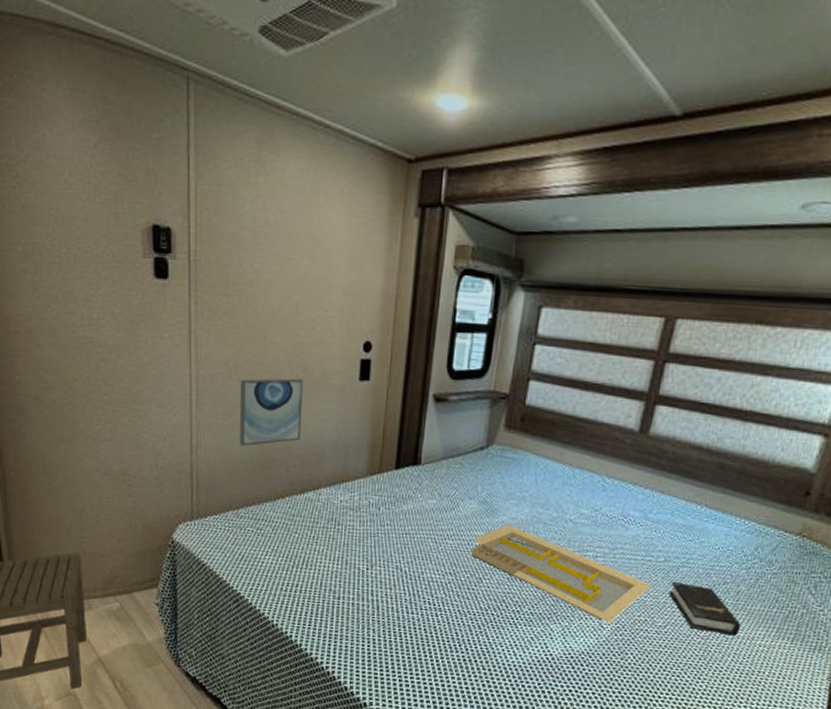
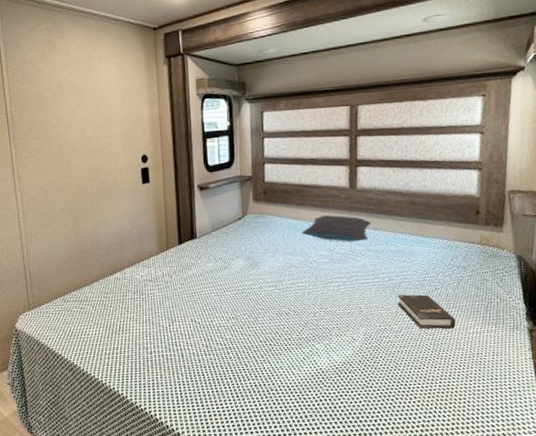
wall art: present [239,378,303,446] -> none [54,190,105,246]
serving tray: present [471,524,652,623] -> none [245,272,384,335]
pillow: none [560,462,658,506] -> present [301,215,371,242]

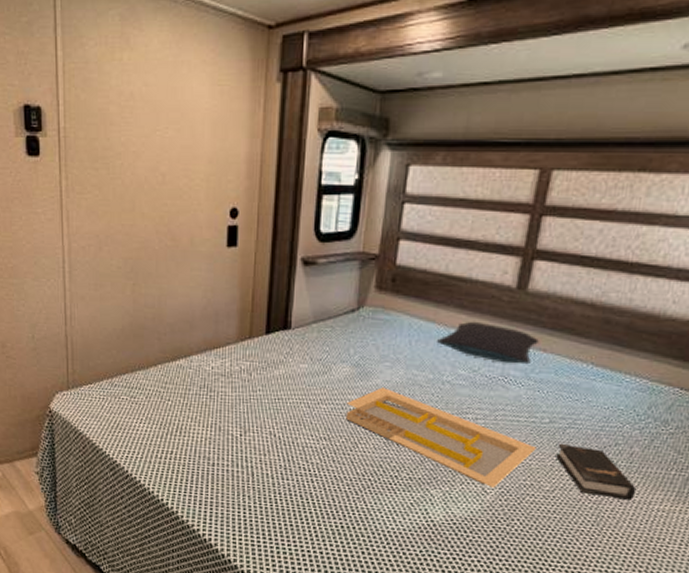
serving tray: none [245,272,384,335] -> present [346,387,537,488]

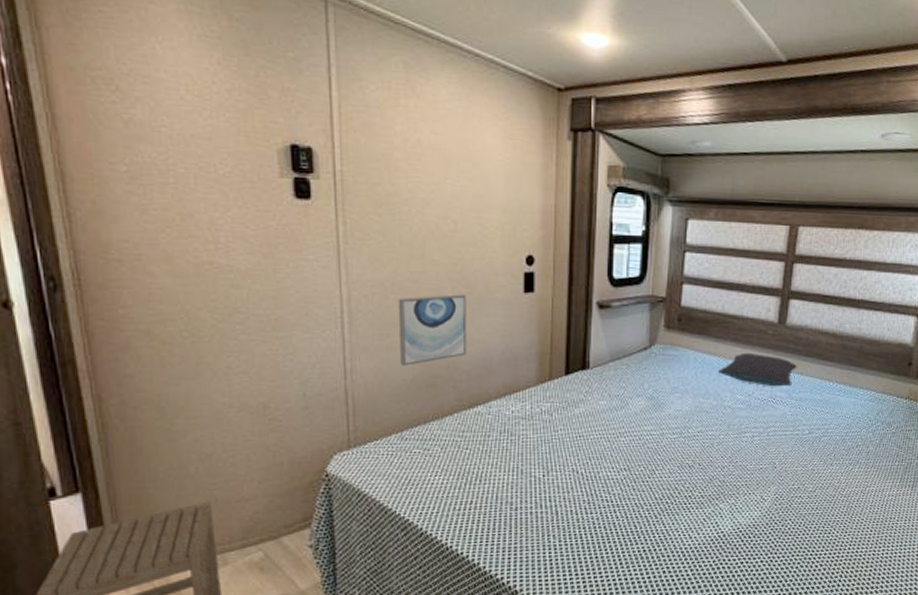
wall art: none [110,247,172,316] -> present [398,294,467,366]
serving tray: present [346,387,537,488] -> none [643,416,801,495]
hardback book: present [556,443,637,500] -> none [815,449,874,490]

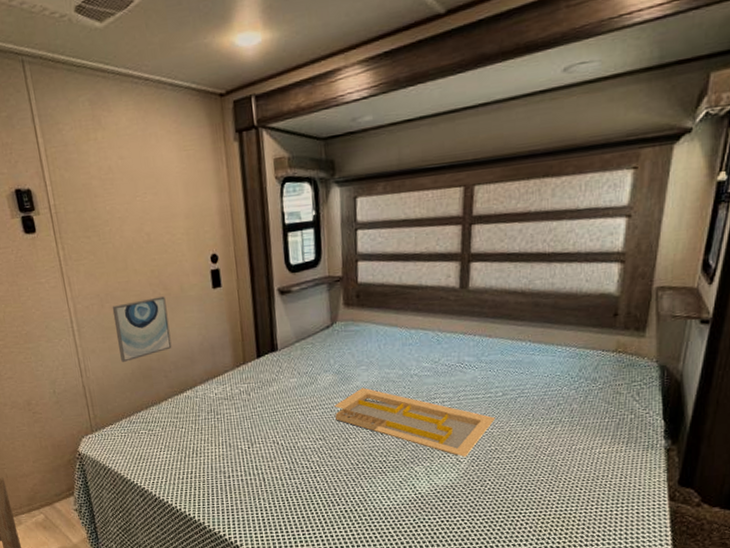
serving tray: none [643,416,801,495] -> present [334,388,495,457]
pillow: present [717,352,797,387] -> none [400,320,484,352]

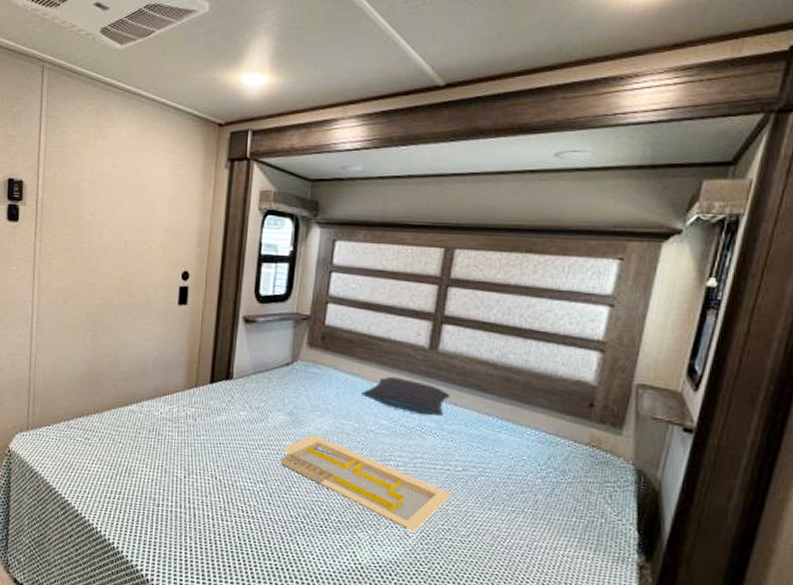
wall art: present [112,296,172,362] -> none [73,303,129,363]
pillow: none [400,320,484,352] -> present [360,376,450,417]

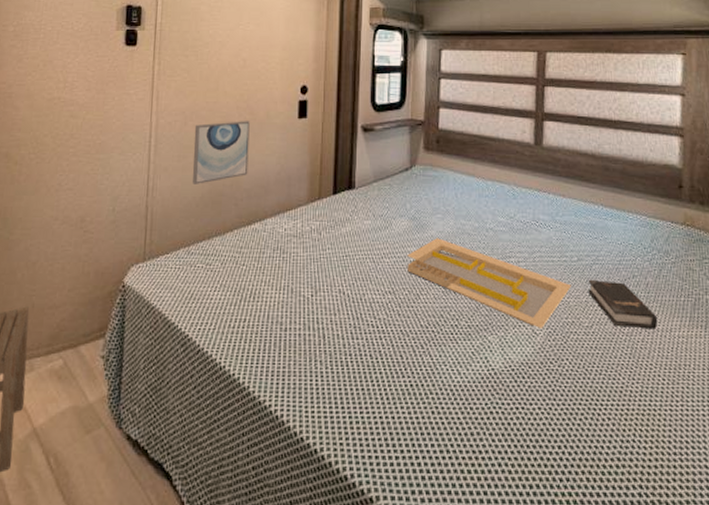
wall art: none [73,303,129,363] -> present [193,121,250,184]
pillow: present [360,376,450,417] -> none [477,173,558,209]
hardback book: none [469,490,543,546] -> present [588,279,658,329]

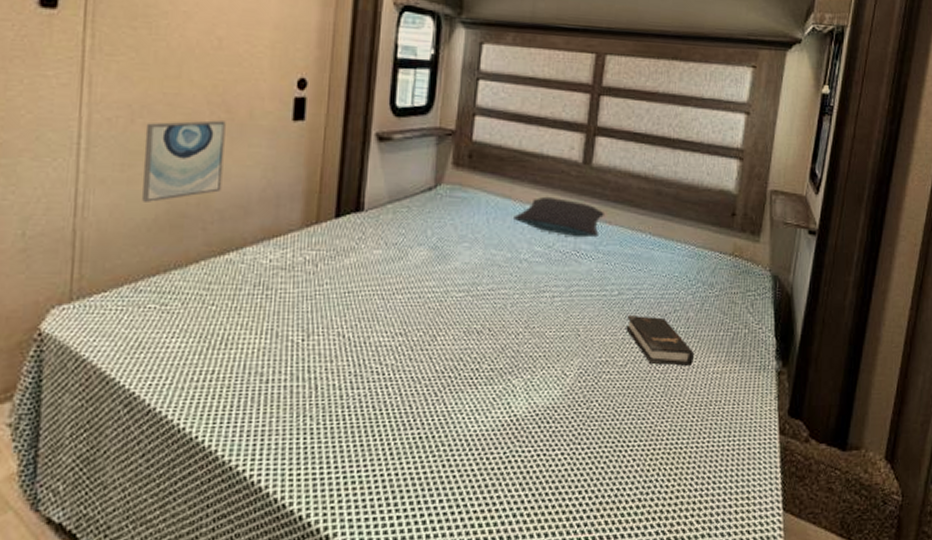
serving tray: present [407,238,571,328] -> none [424,270,609,369]
pillow: none [477,173,558,209] -> present [512,196,604,238]

